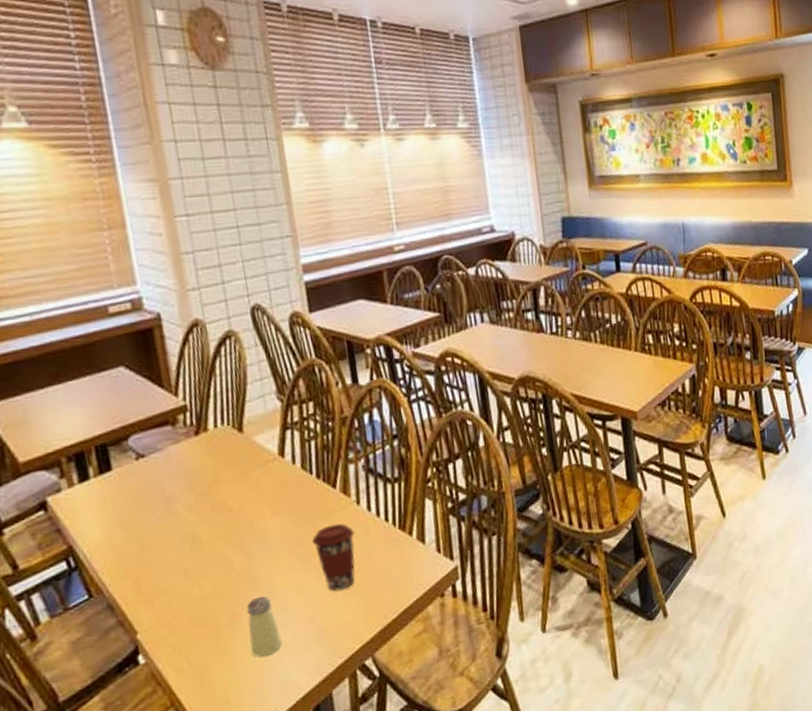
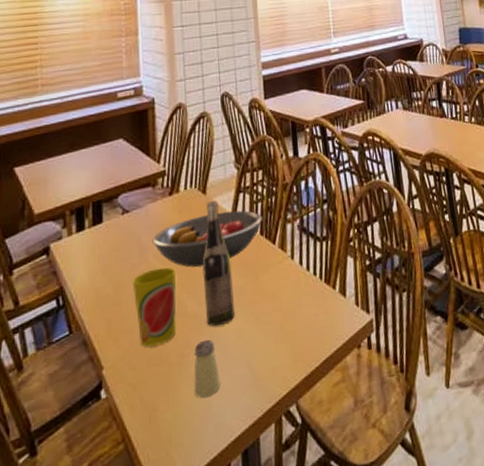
cup: none [160,518,222,608] -> present [132,267,176,347]
fruit bowl: none [179,450,318,519] -> present [152,210,263,268]
wine bottle: none [244,440,293,582] -> present [202,201,236,327]
coffee cup: present [312,523,355,591] -> none [252,275,288,338]

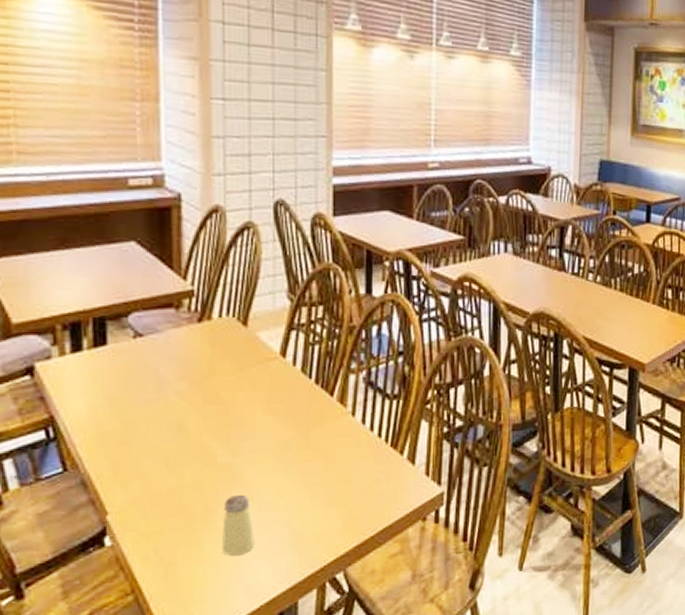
cup: present [132,267,176,347] -> none [146,407,204,495]
fruit bowl: present [152,210,263,268] -> none [173,350,319,413]
wine bottle: present [202,201,236,327] -> none [238,336,278,481]

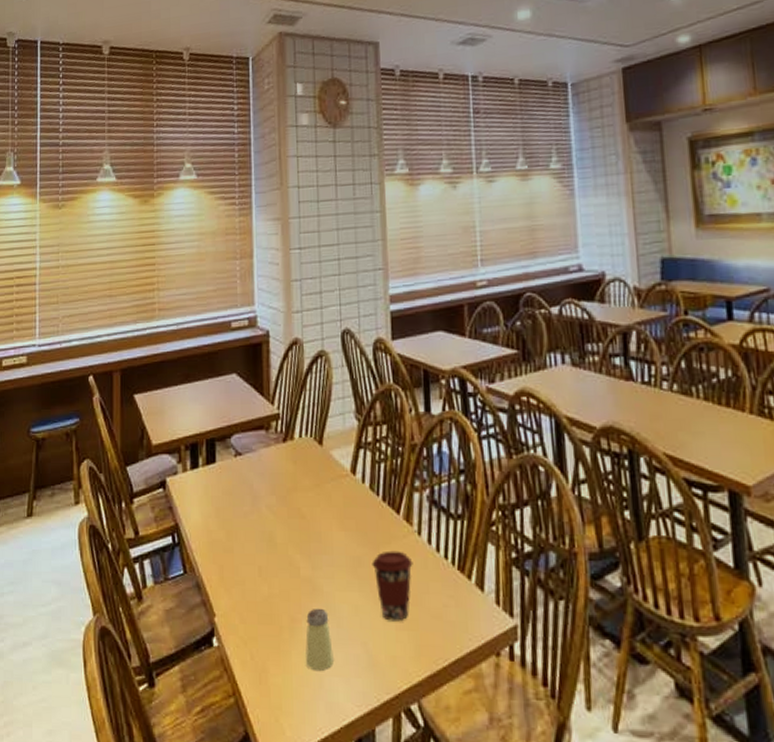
coffee cup: none [300,432,345,500] -> present [372,550,413,622]

